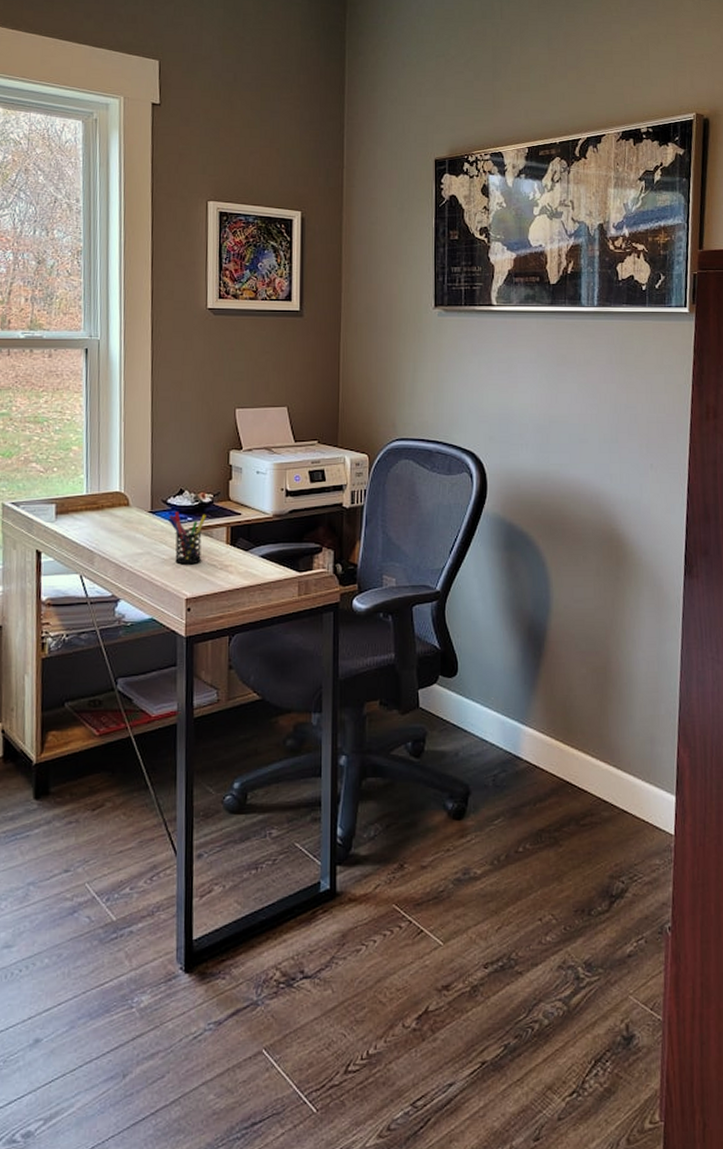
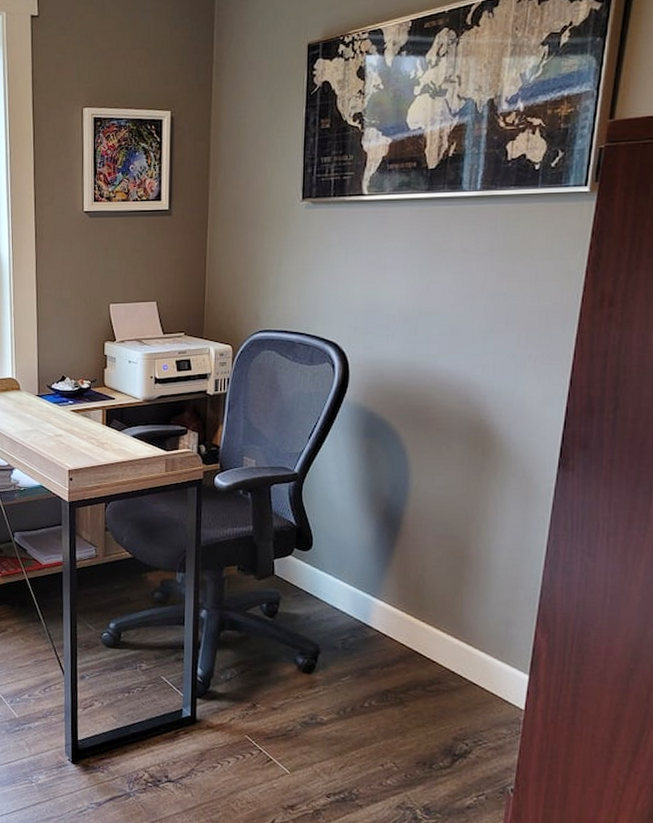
pen holder: present [168,511,206,565] -> none [53,395,85,442]

